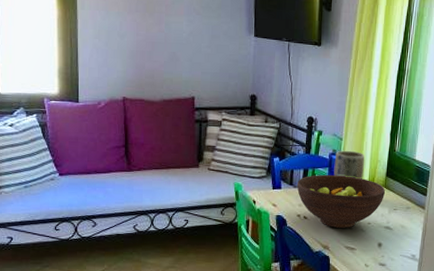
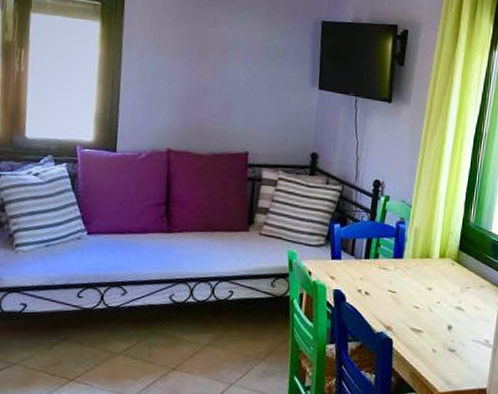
fruit bowl: present [297,174,386,228] -> none [359,245,458,307]
plant pot: present [334,150,365,180] -> none [400,218,436,253]

